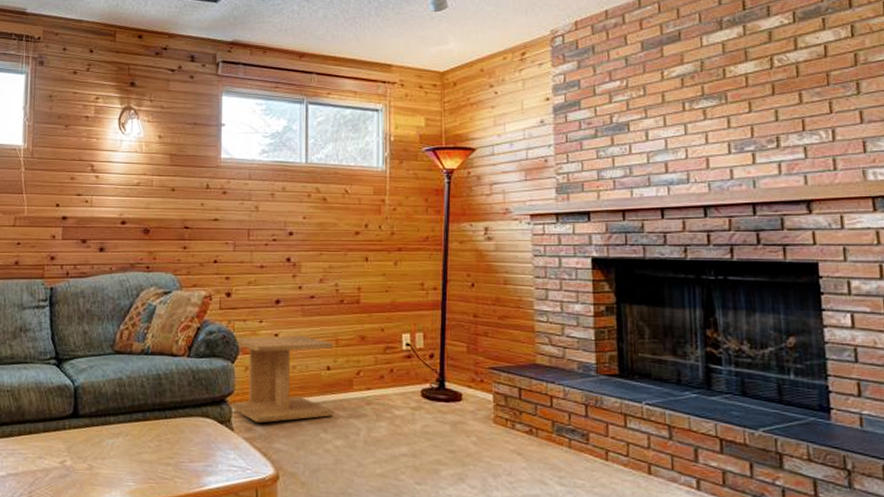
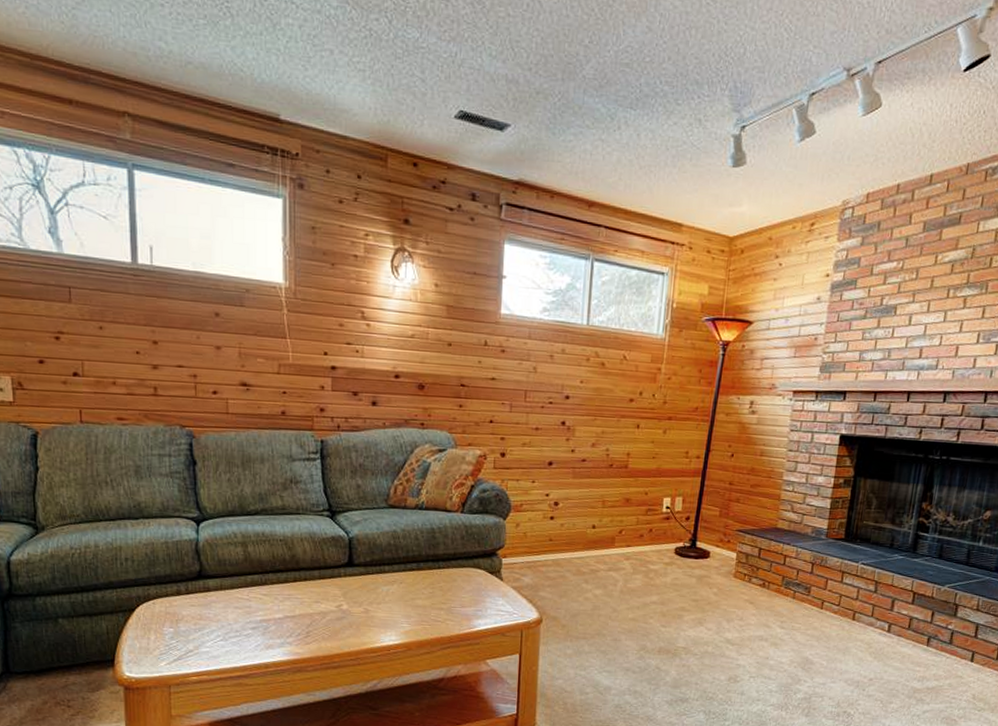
side table: present [231,335,333,424] -> none [501,496,600,575]

